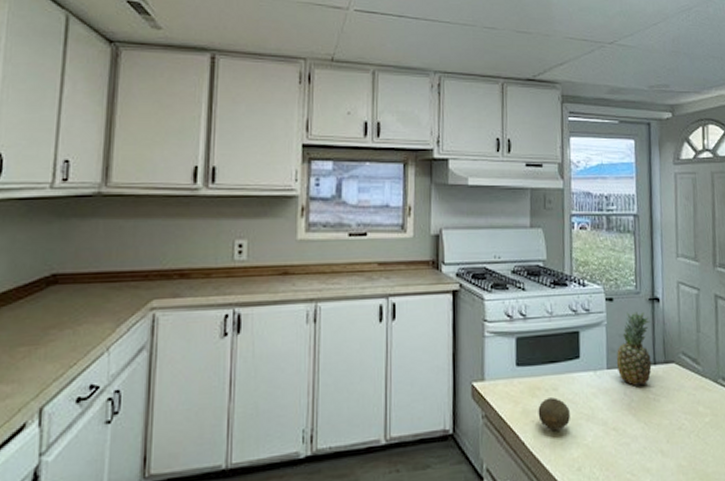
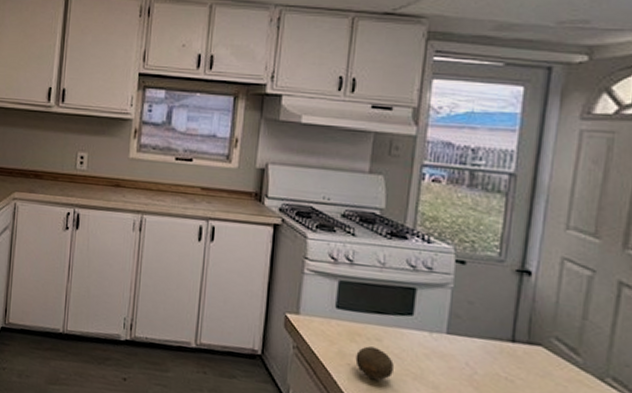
fruit: present [616,311,652,386] -> none [460,279,514,361]

